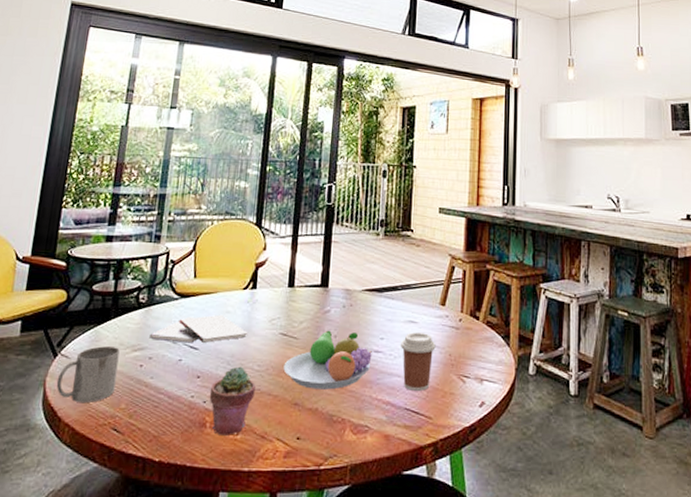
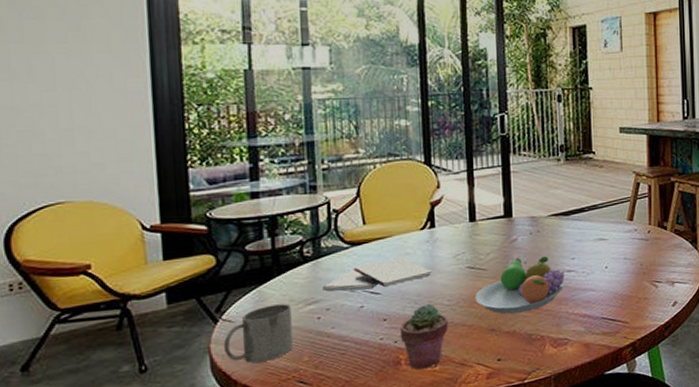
coffee cup: present [401,332,436,391] -> none [593,248,627,301]

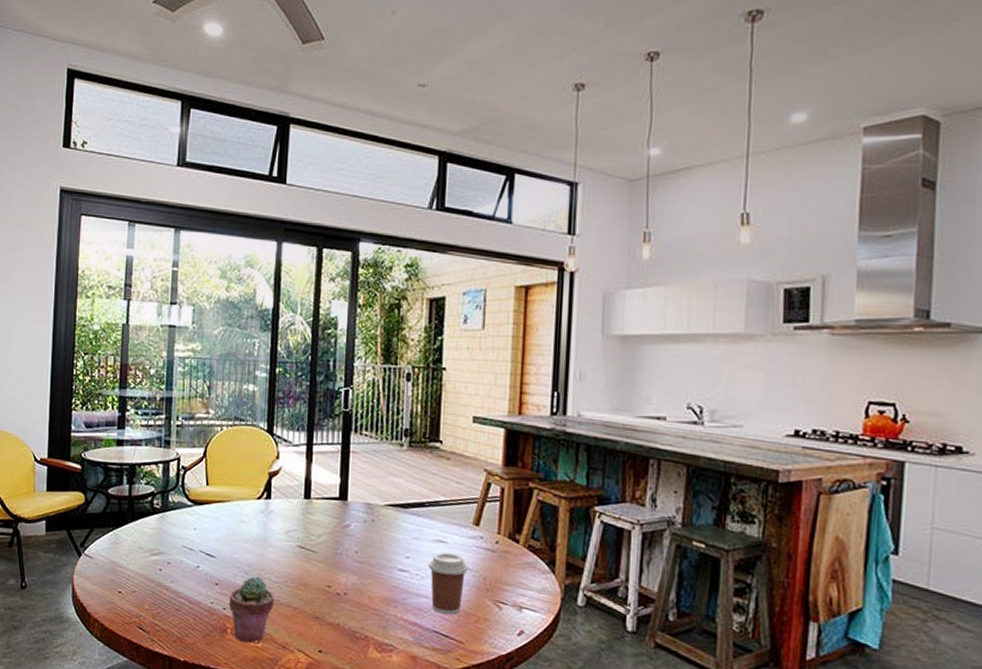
mug: present [223,304,293,363] -> none [83,548,139,602]
booklet: present [322,257,432,291] -> none [166,523,263,551]
fruit bowl: present [475,256,565,314] -> none [302,545,397,606]
coffee cup: none [593,248,627,301] -> present [429,552,468,614]

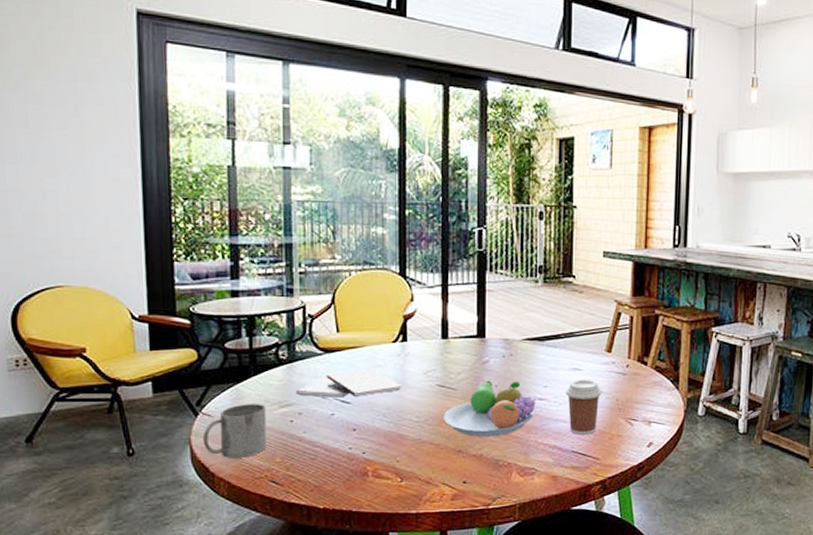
mug: none [83,548,139,602] -> present [202,404,267,459]
booklet: none [166,523,263,551] -> present [296,368,401,398]
potted succulent: present [228,576,274,643] -> none [368,418,416,482]
fruit bowl: none [302,545,397,606] -> present [443,380,536,437]

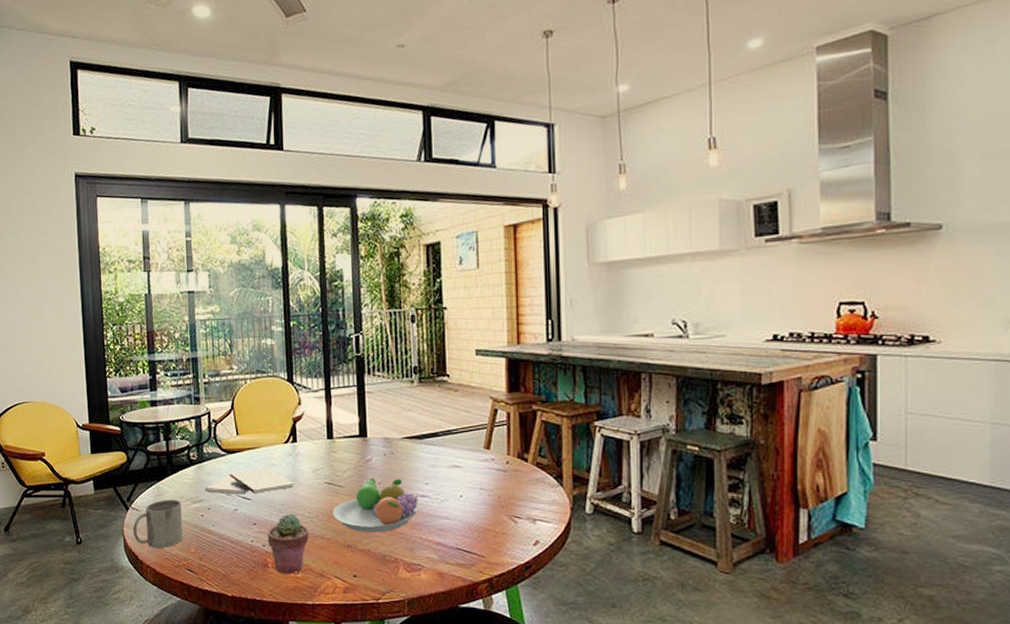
potted succulent: none [368,418,416,482] -> present [267,513,309,574]
coffee cup: present [566,380,602,434] -> none [447,477,483,532]

